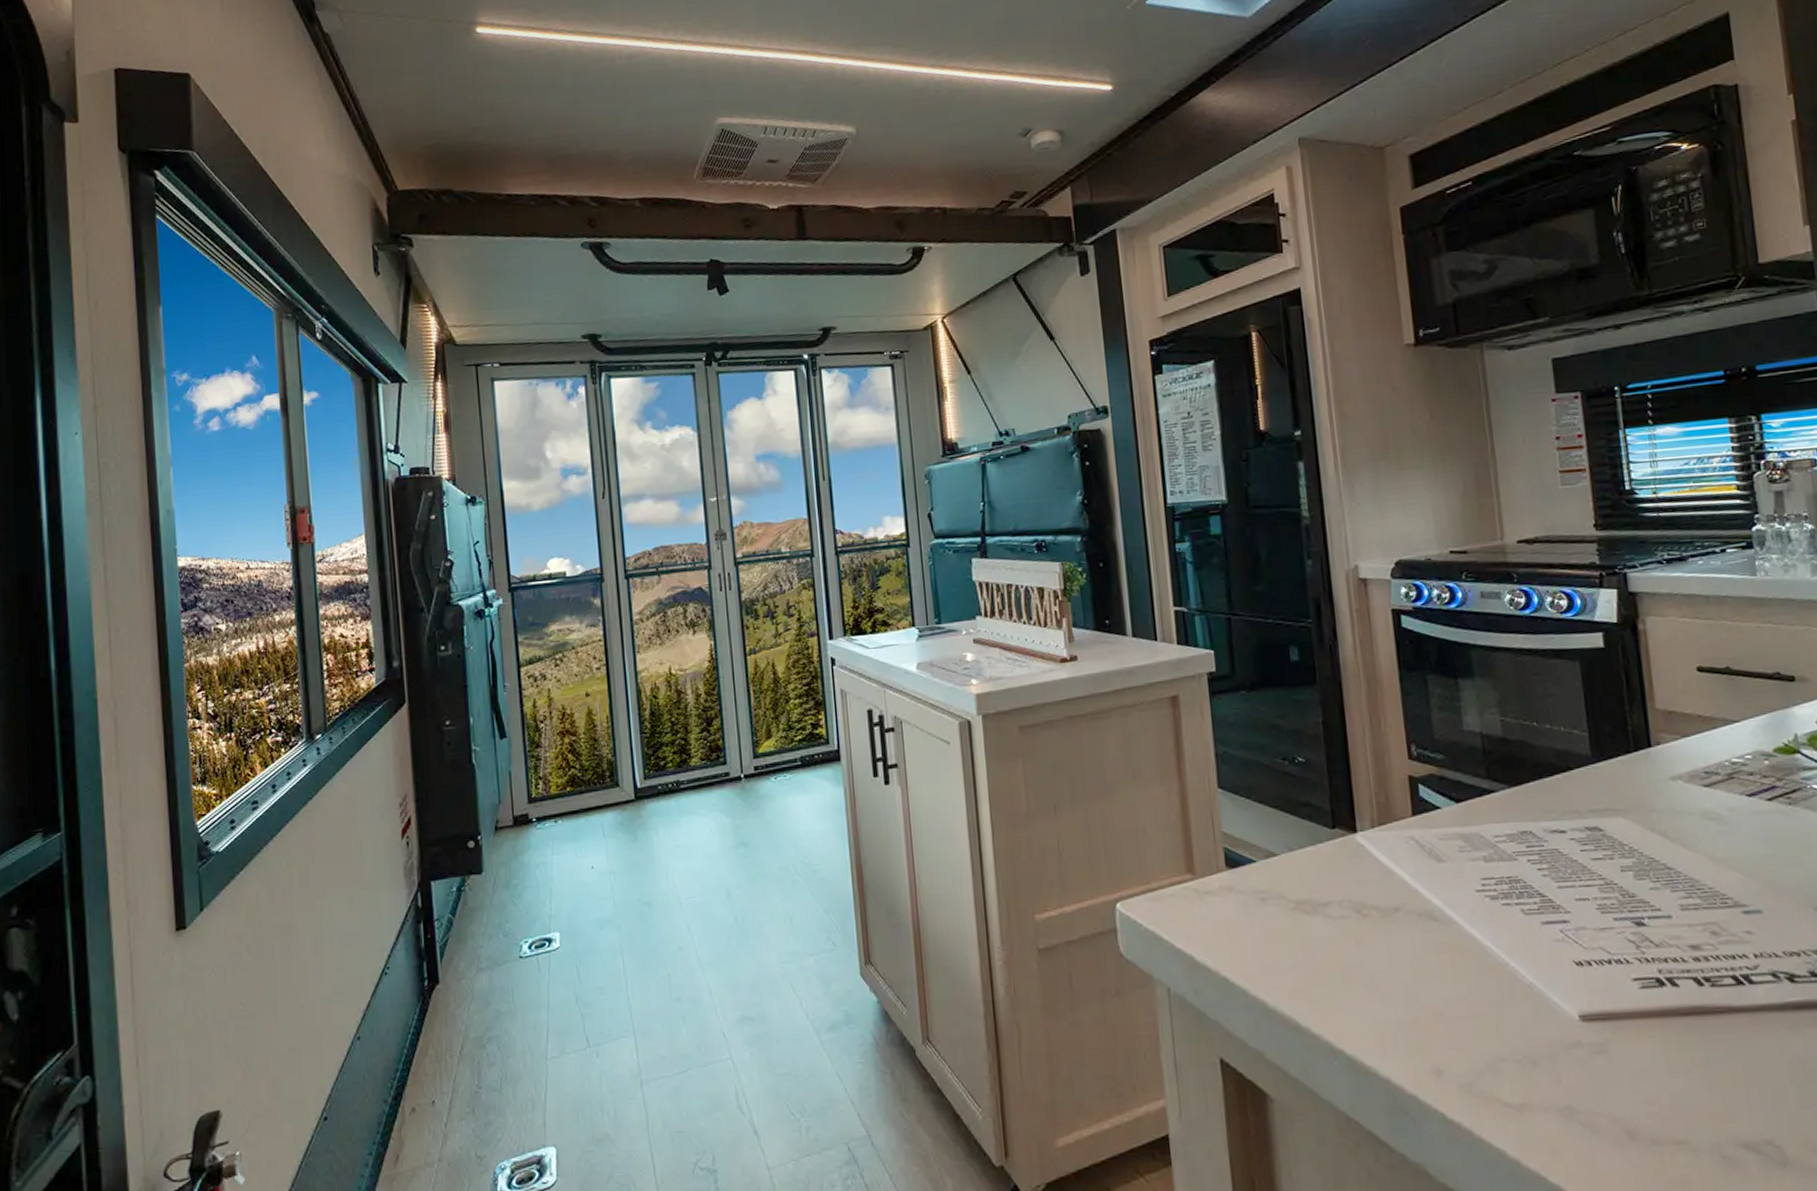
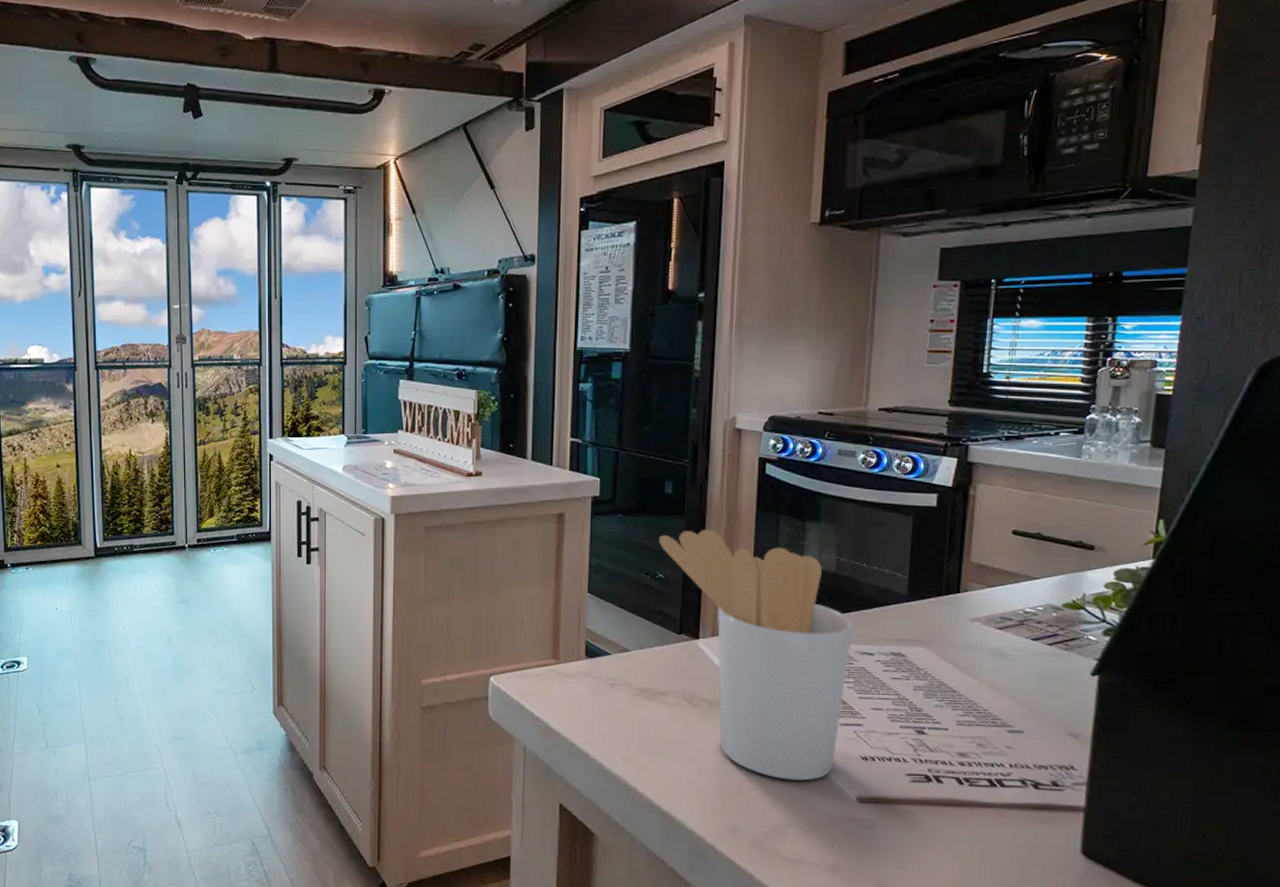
utensil holder: none [1292,698,1544,1001] -> present [659,529,853,781]

